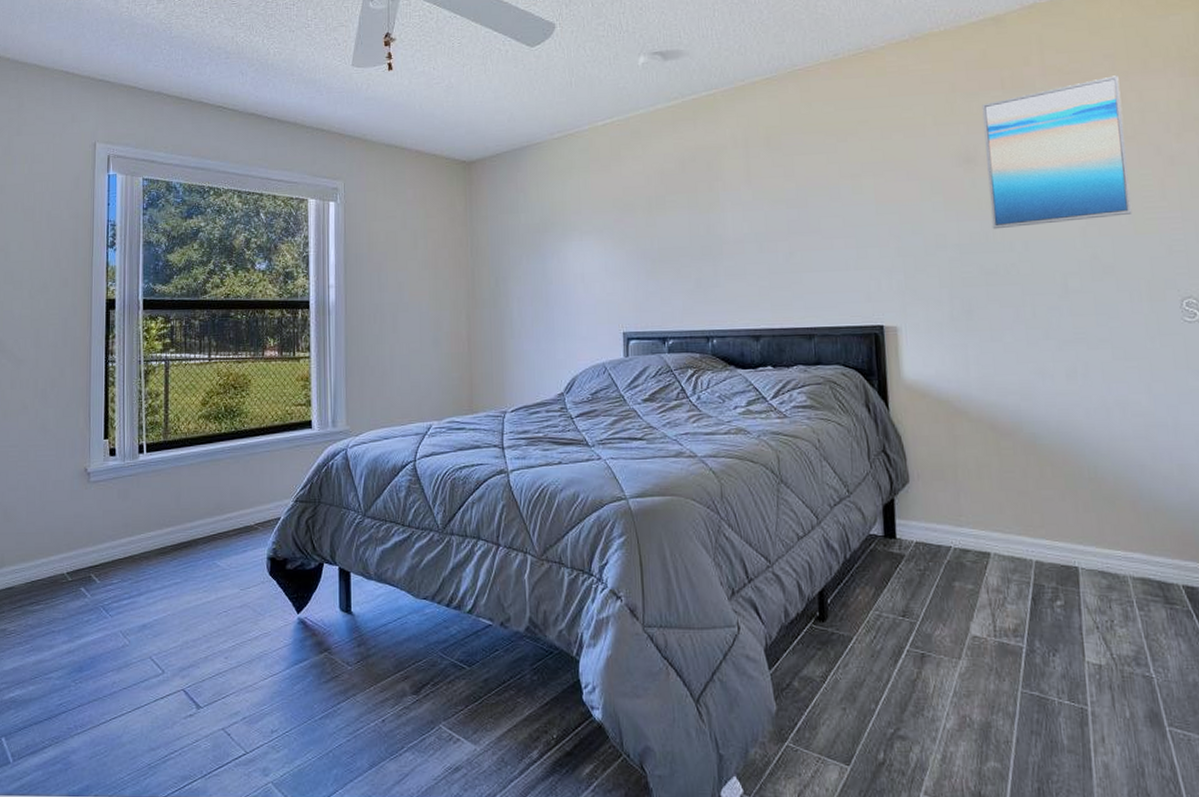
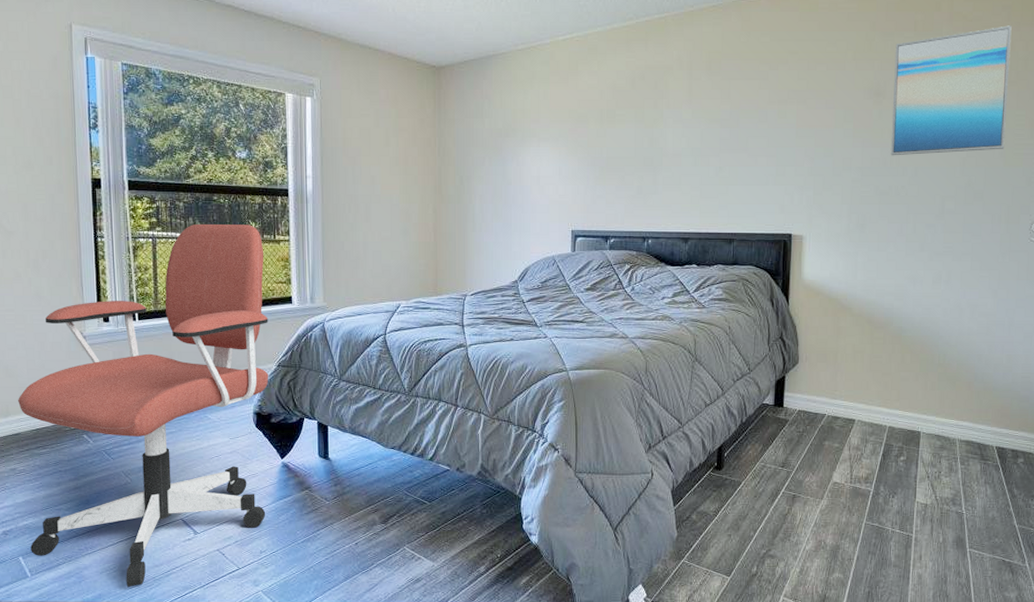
office chair: none [14,341,286,776] -> present [18,224,269,587]

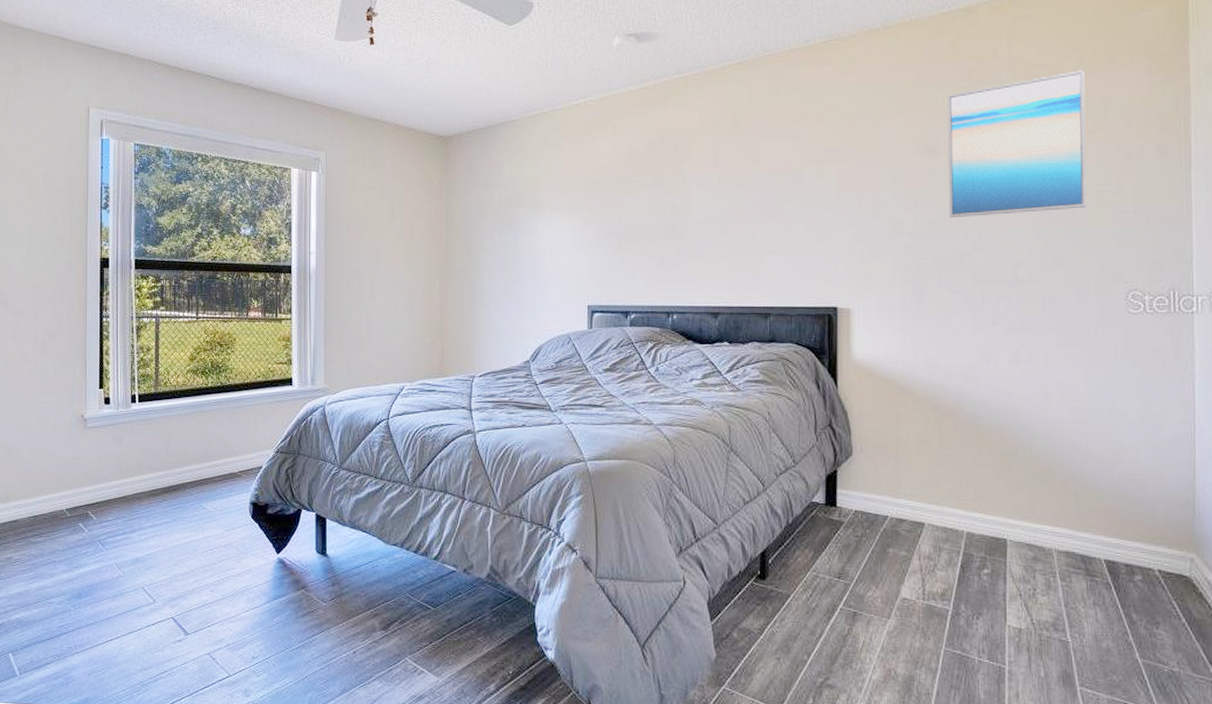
office chair: present [18,224,269,587] -> none [18,303,268,692]

